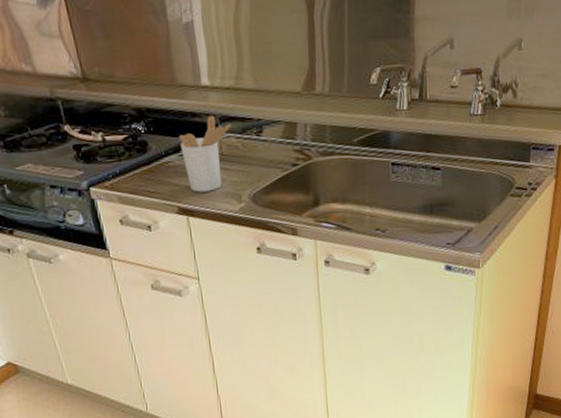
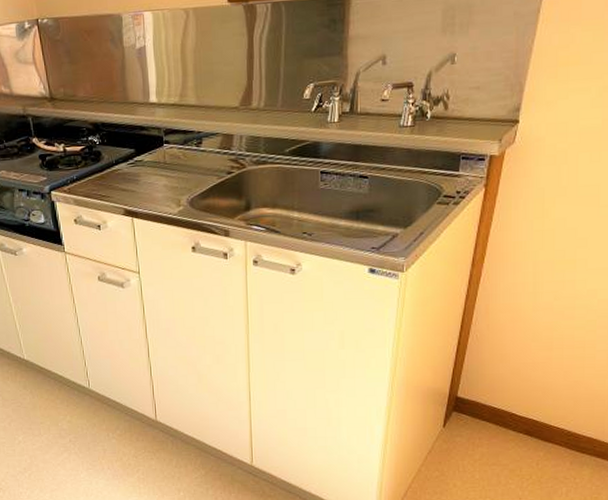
utensil holder: present [178,115,231,193] -> none [127,128,174,197]

